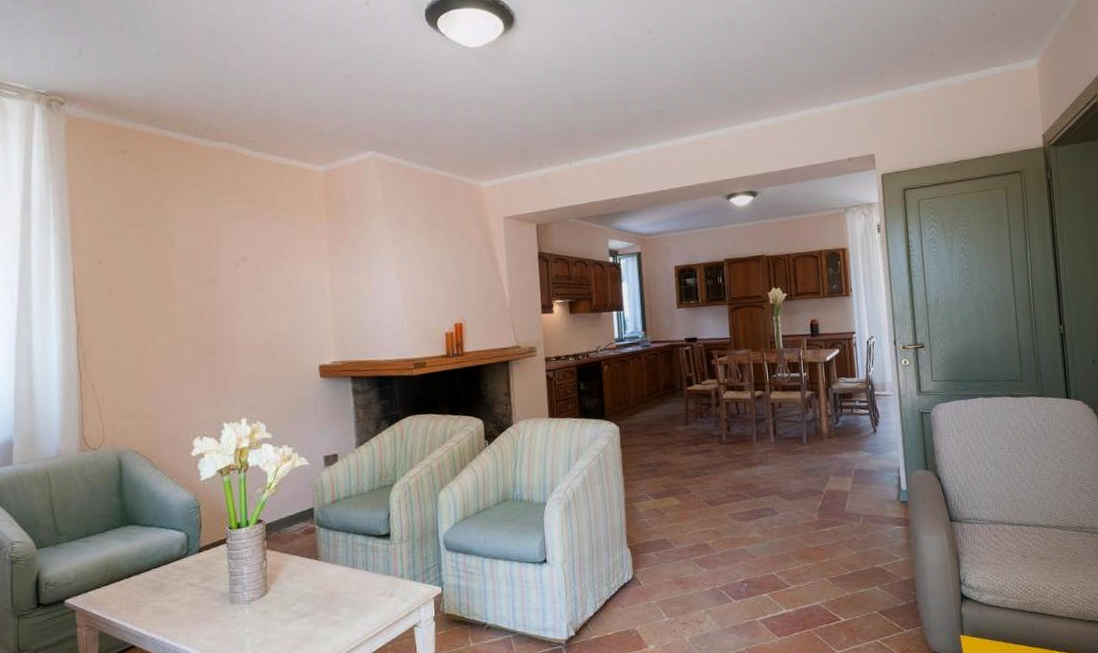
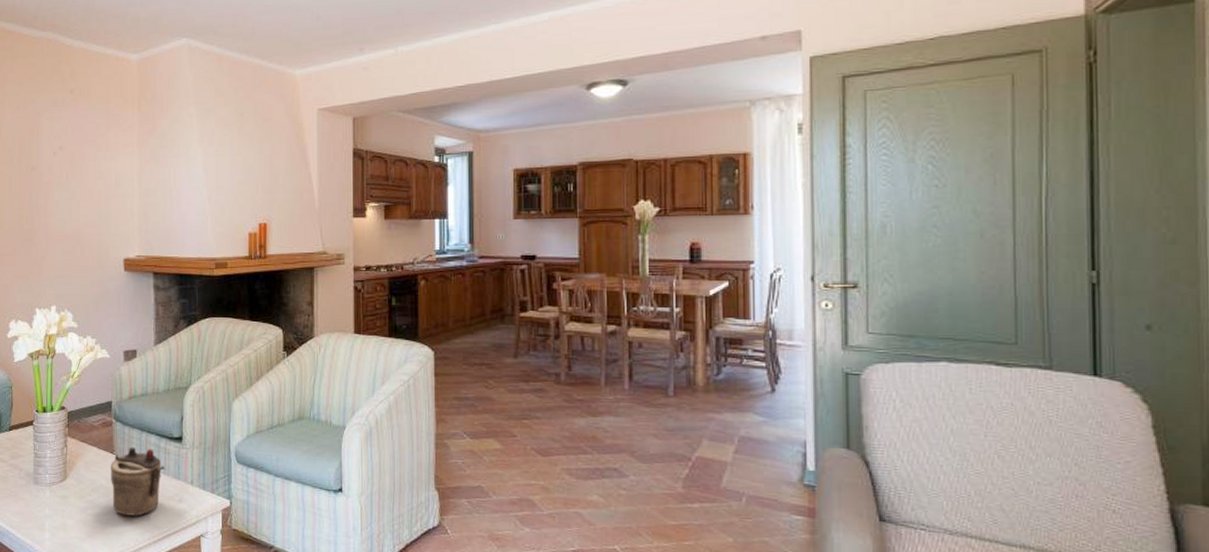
teapot: none [316,549,374,620] -> present [111,446,165,516]

